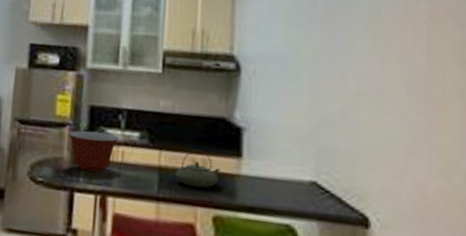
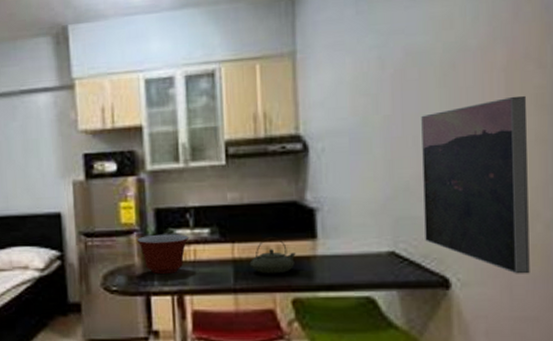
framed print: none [347,48,448,224] -> present [421,95,530,274]

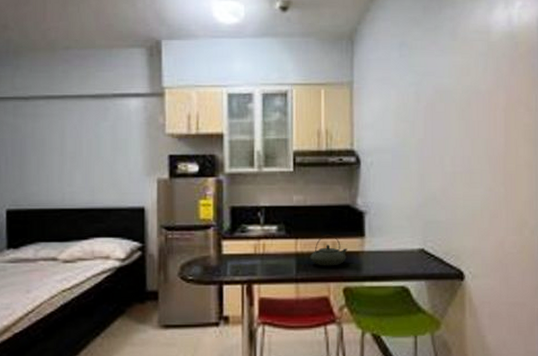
mixing bowl: present [137,234,190,275] -> none [213,229,260,266]
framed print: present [421,95,530,274] -> none [446,130,520,269]

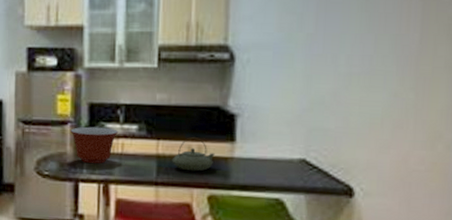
mixing bowl: none [213,229,260,266] -> present [70,126,119,164]

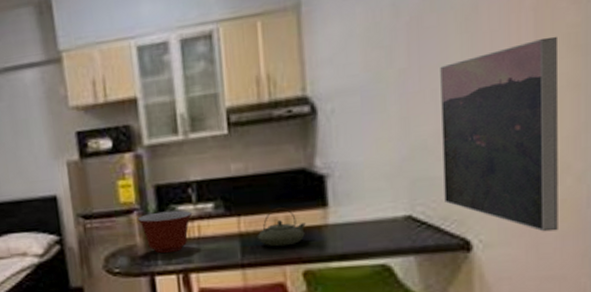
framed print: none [335,25,441,189] -> present [440,36,559,232]

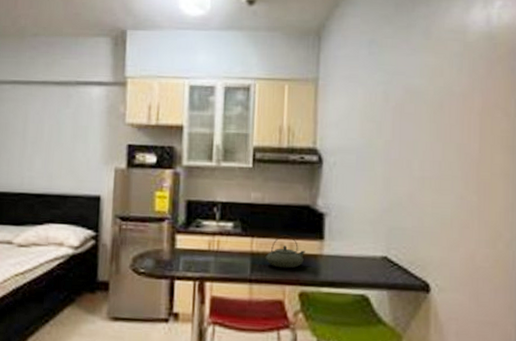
mixing bowl: present [138,210,193,254] -> none [168,224,215,262]
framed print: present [440,36,559,232] -> none [412,136,496,285]

